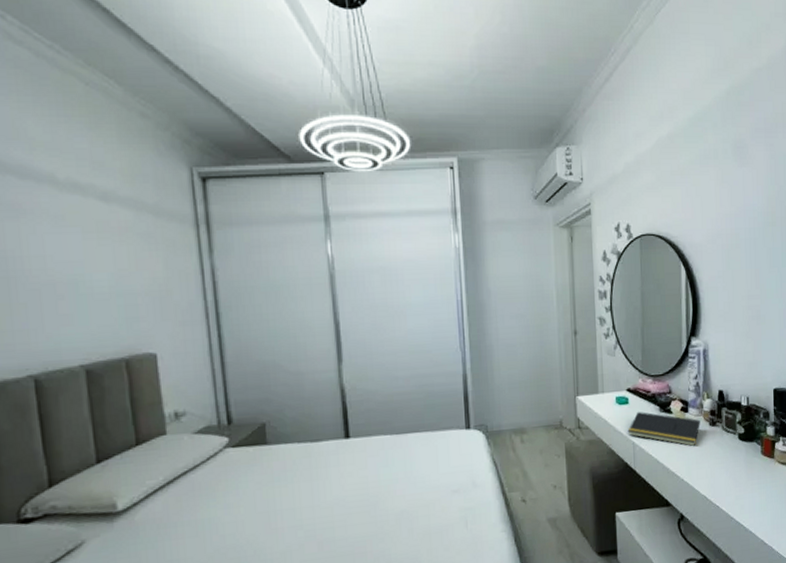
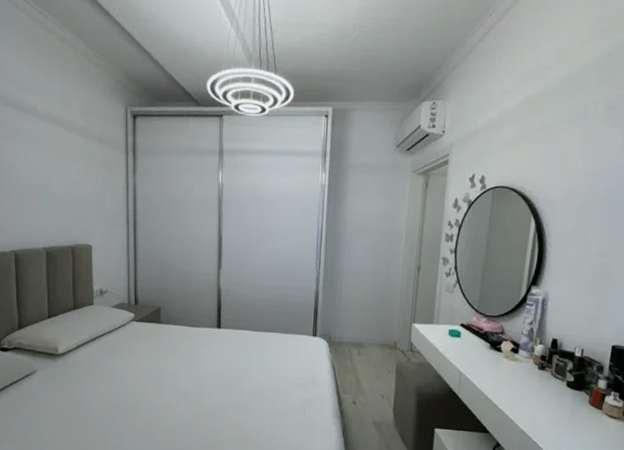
notepad: present [627,411,700,447] -> none [456,345,529,385]

